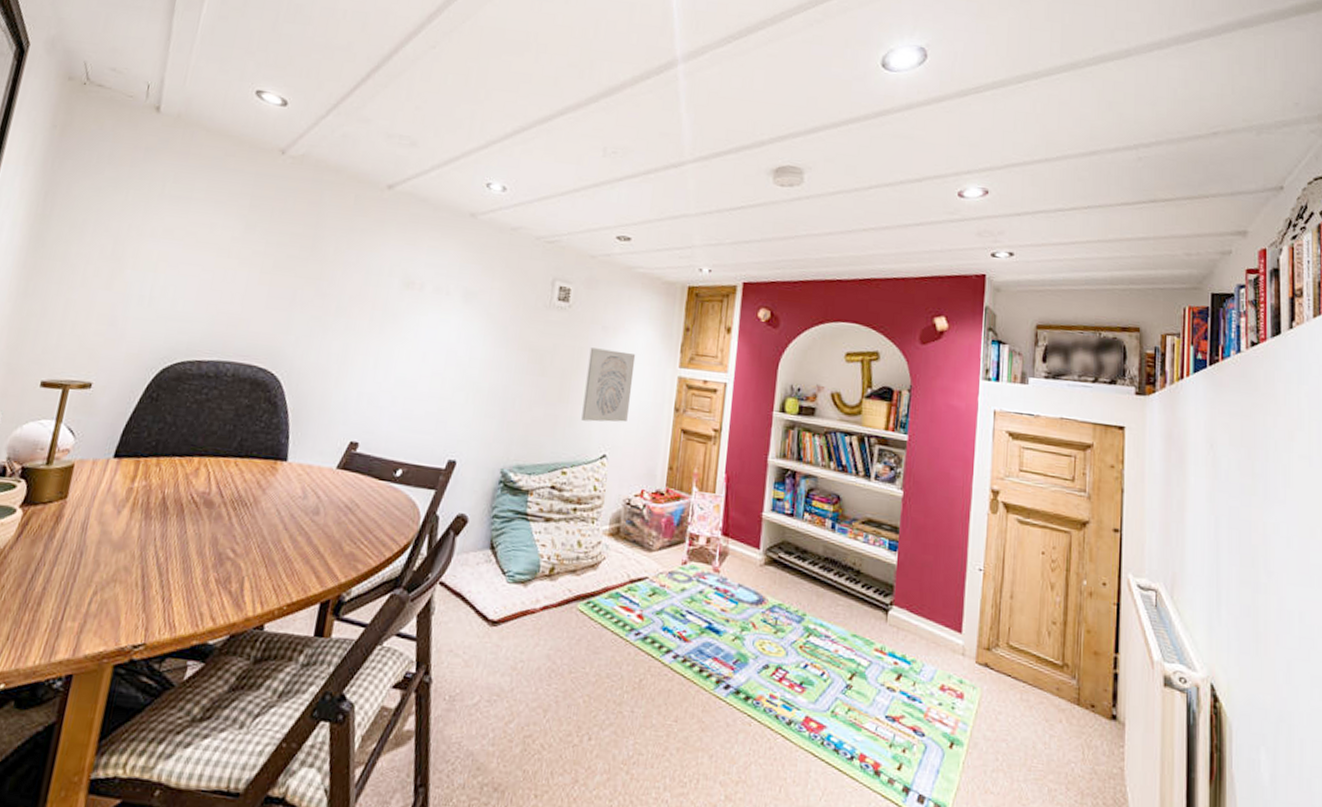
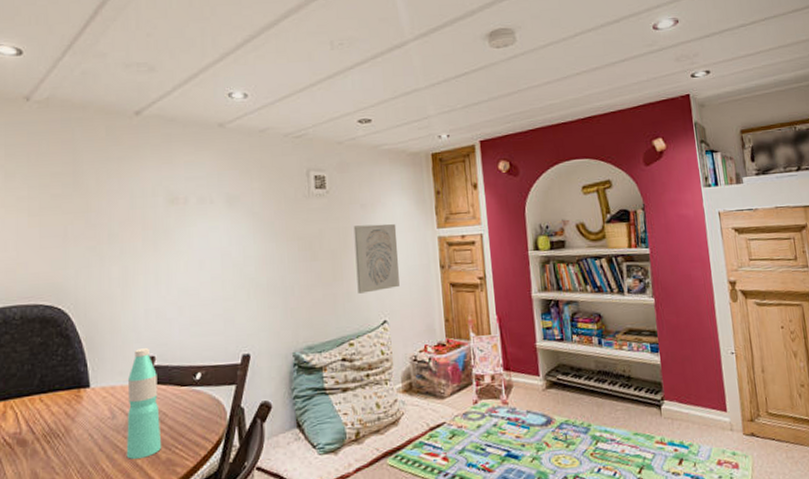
water bottle: none [309,431,358,547] -> present [126,348,161,459]

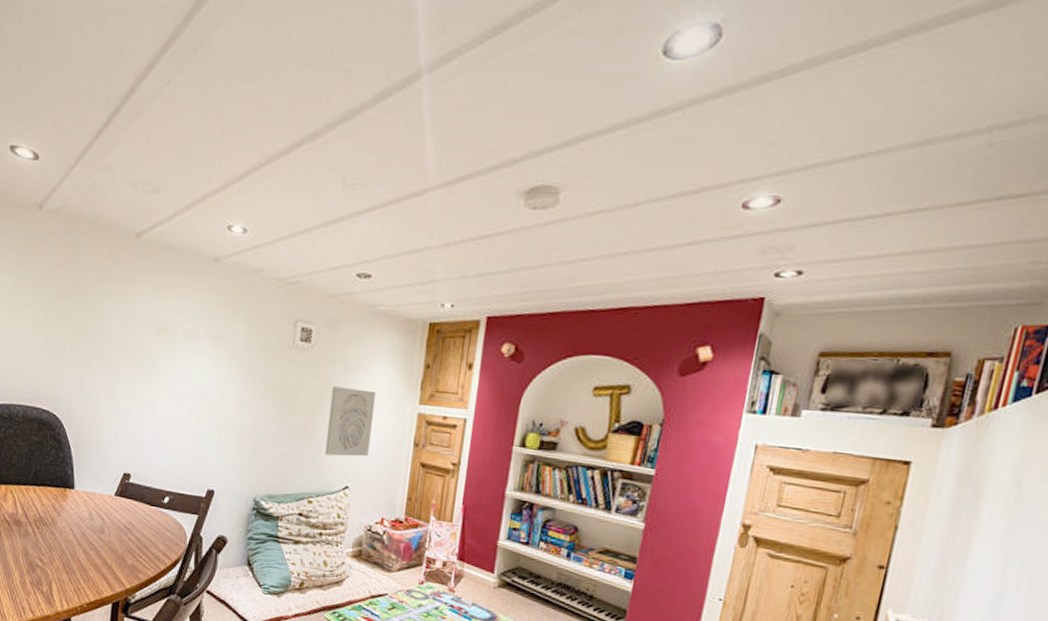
water bottle: present [126,348,161,459] -> none [99,464,131,559]

